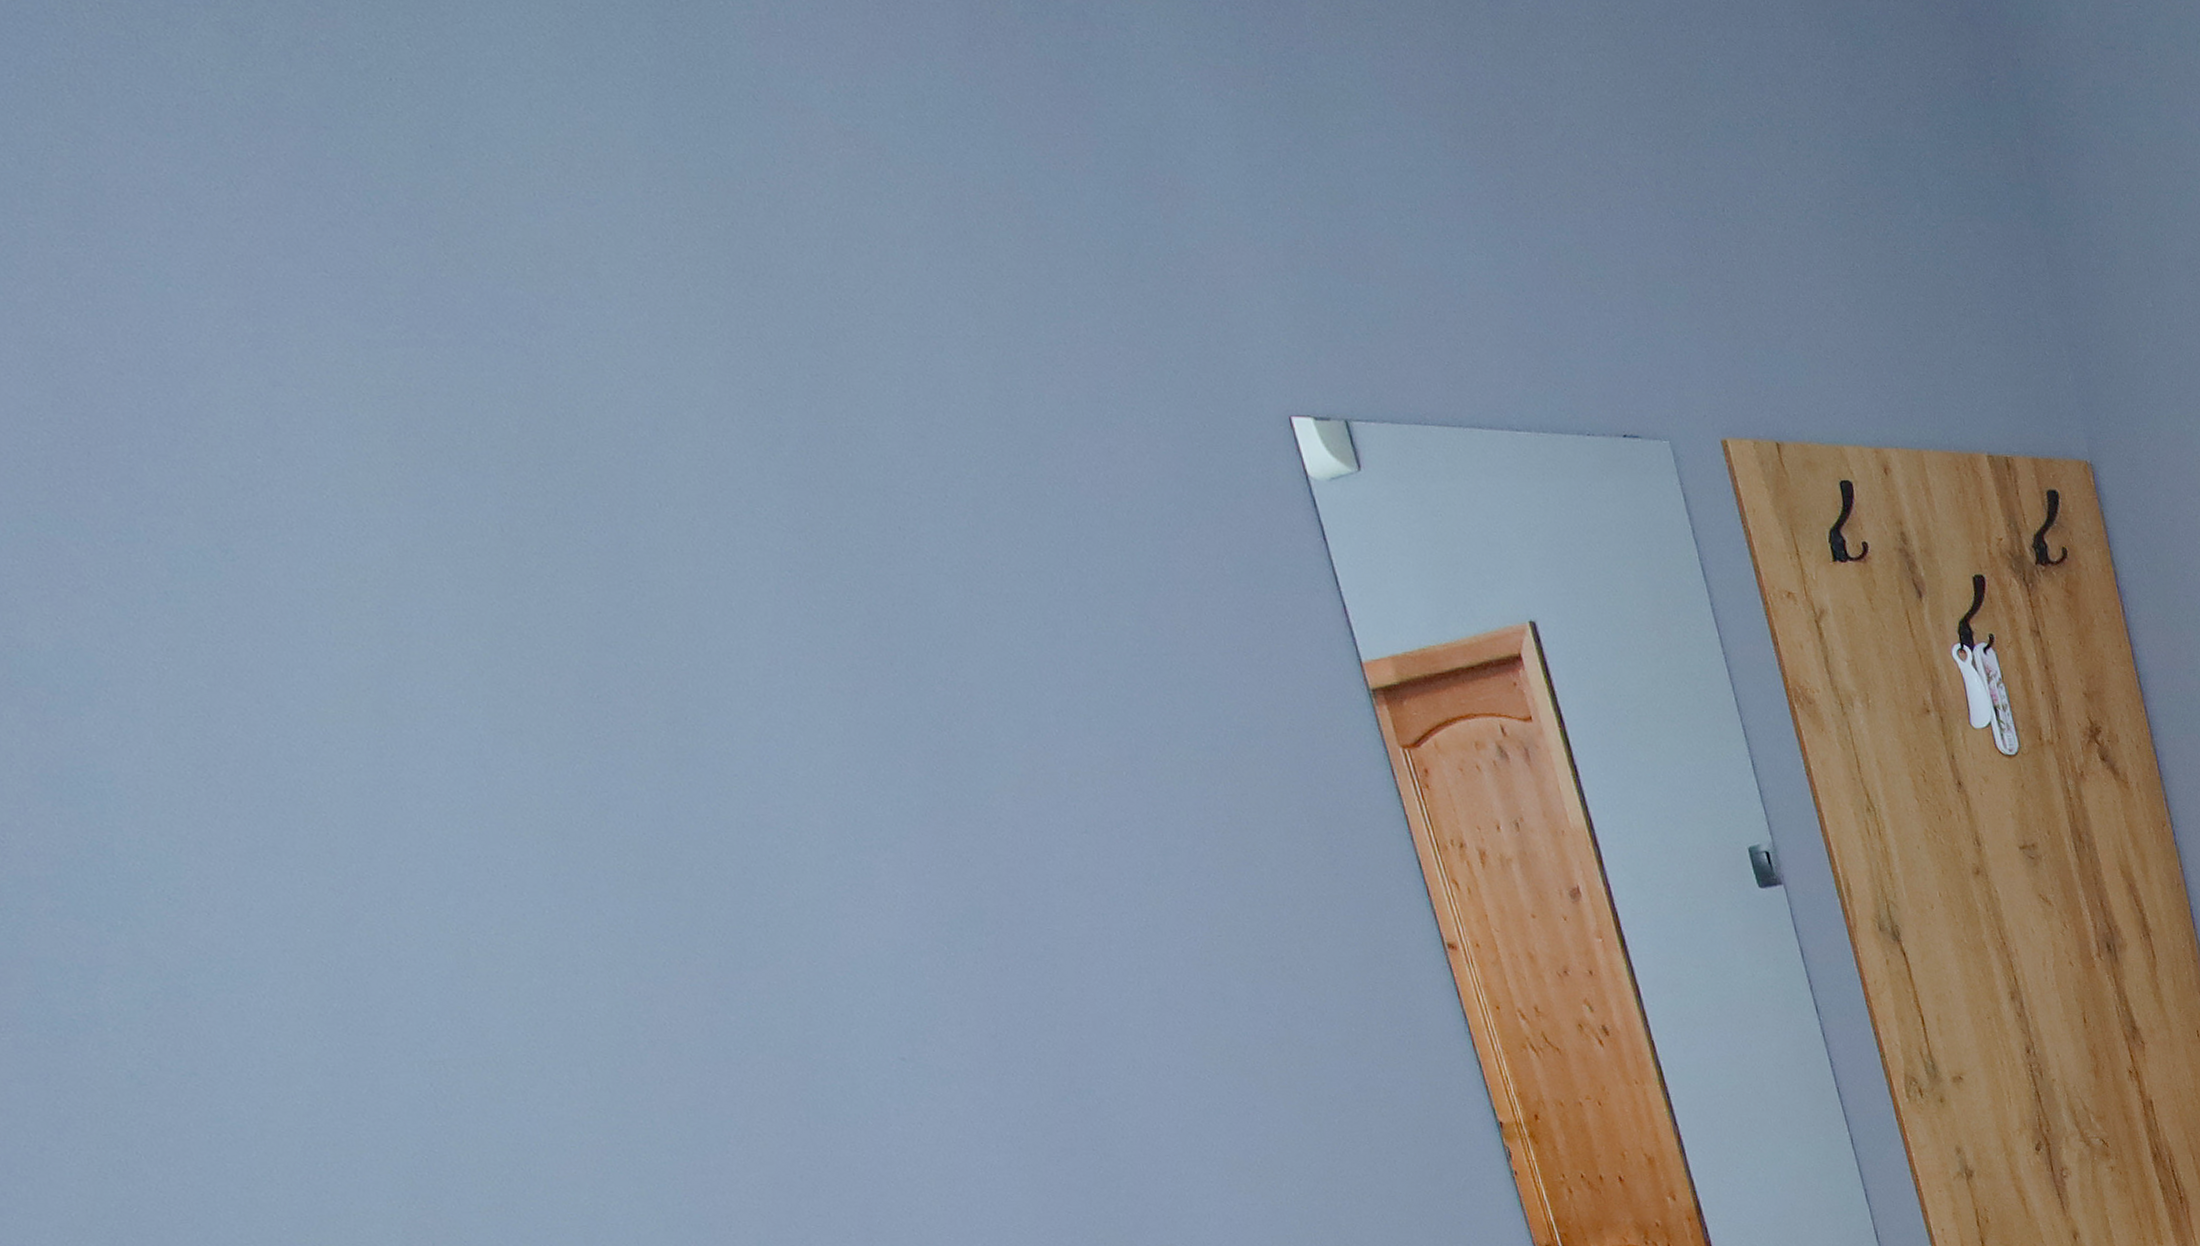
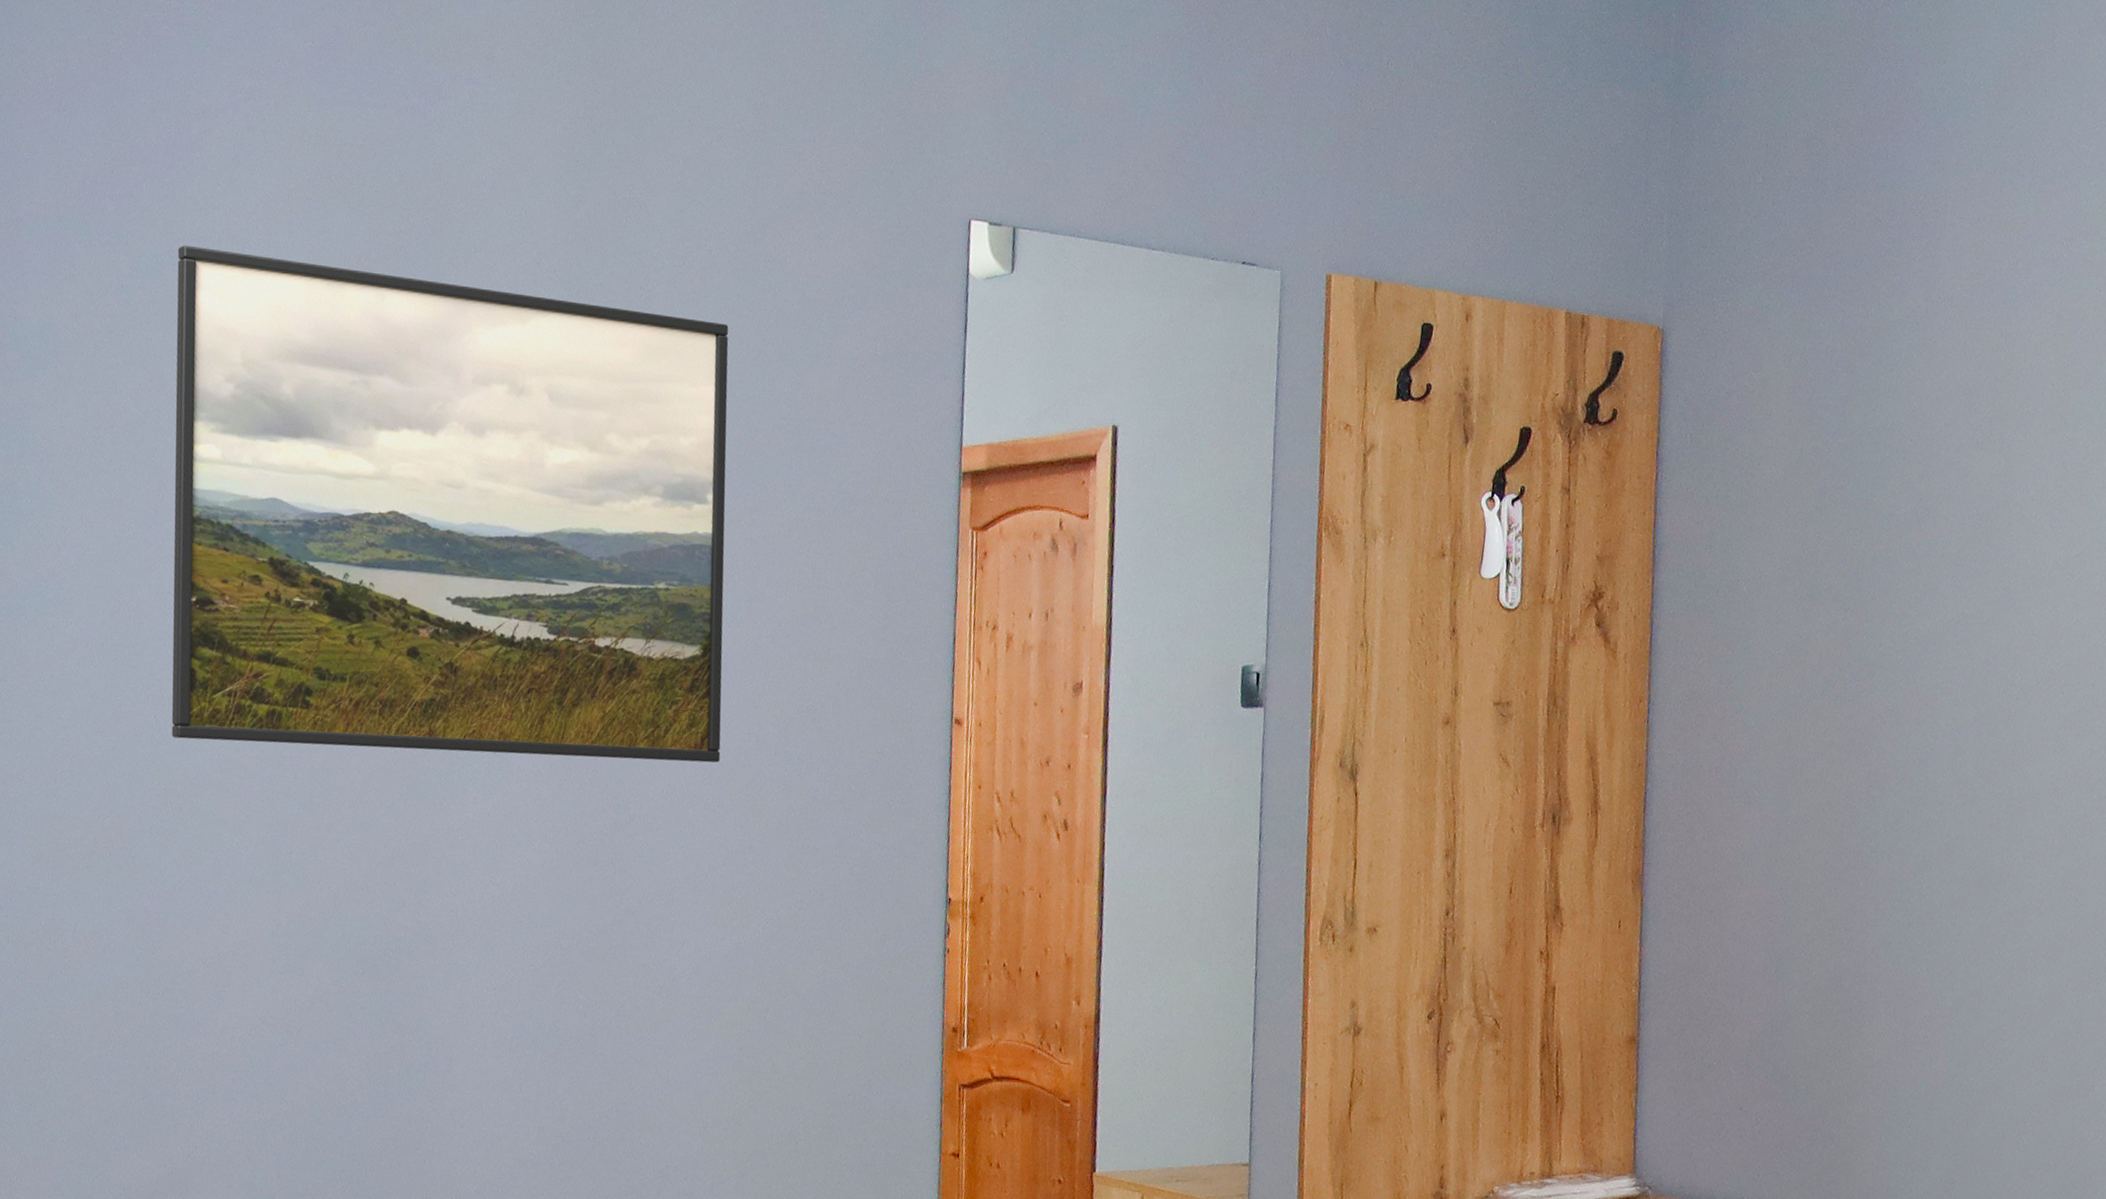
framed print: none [230,534,1186,1104] -> present [171,245,729,763]

